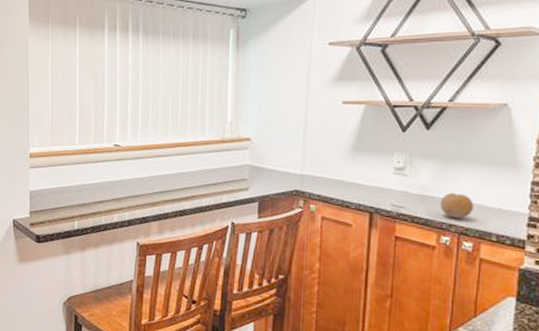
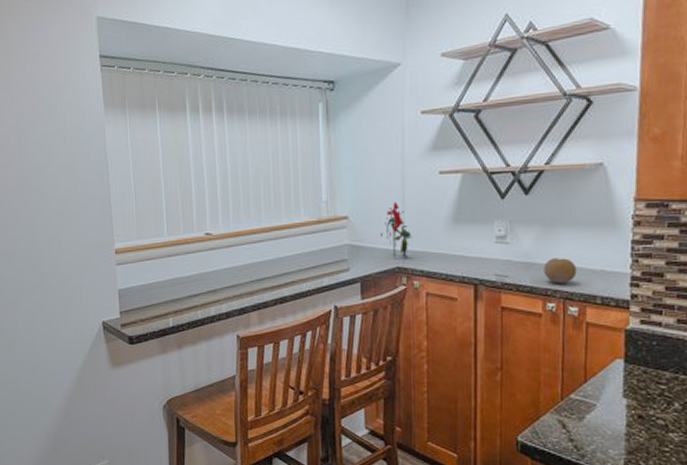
flower: none [281,127,312,183] -> present [381,201,413,259]

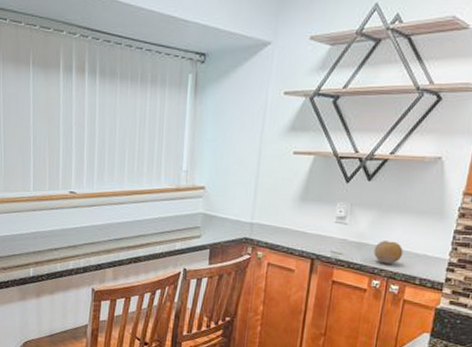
flower: present [381,201,413,259] -> none [233,177,262,231]

